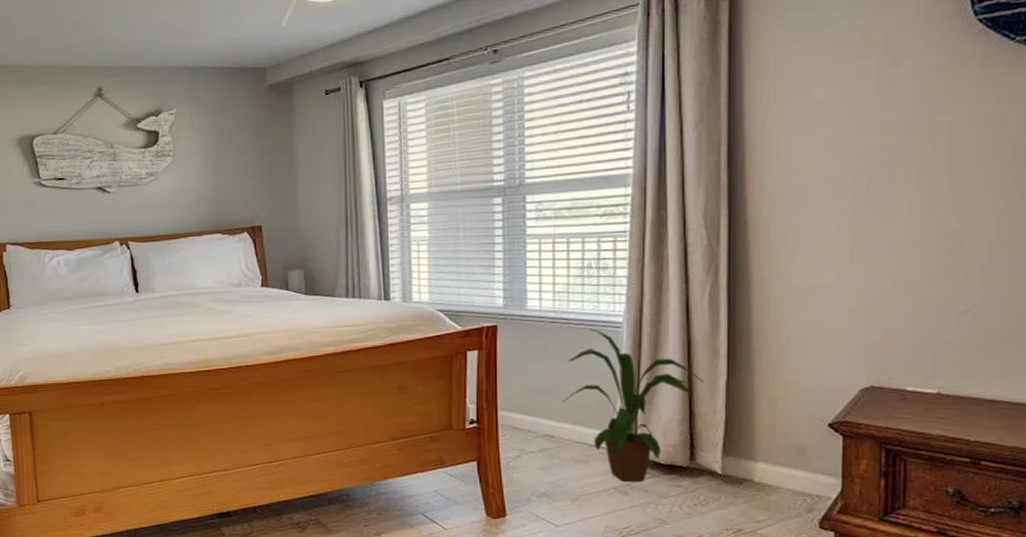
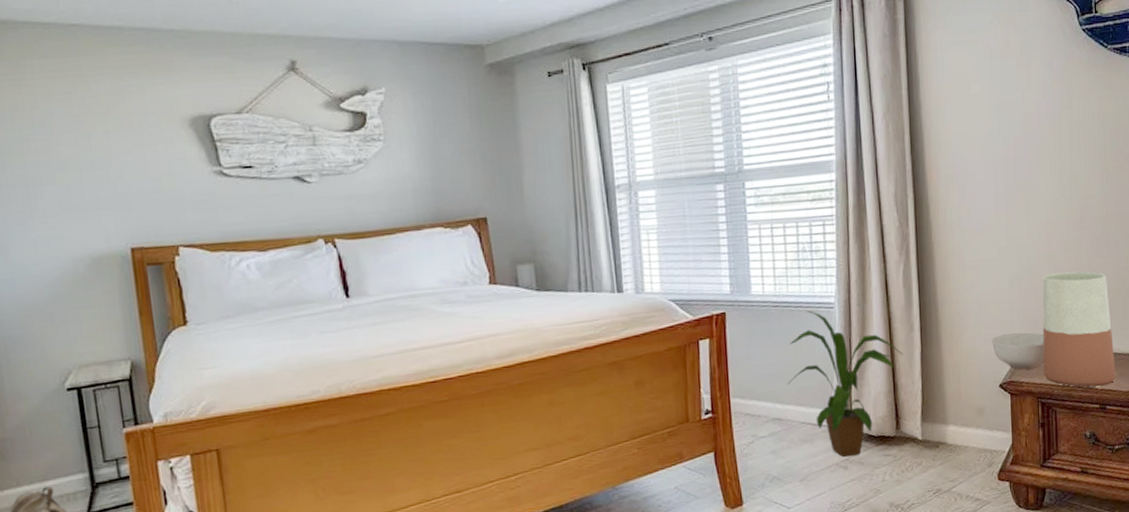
bowl: none [820,368,895,410] -> present [991,332,1045,370]
vase: none [890,303,998,438] -> present [1042,271,1116,388]

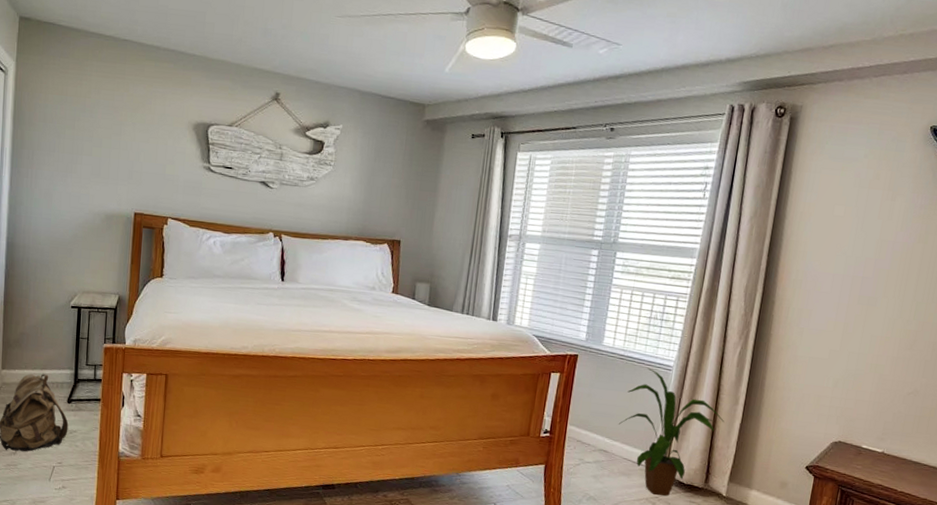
bowl: present [991,332,1045,370] -> none [806,424,857,460]
vase: present [1042,271,1116,388] -> none [848,382,928,490]

